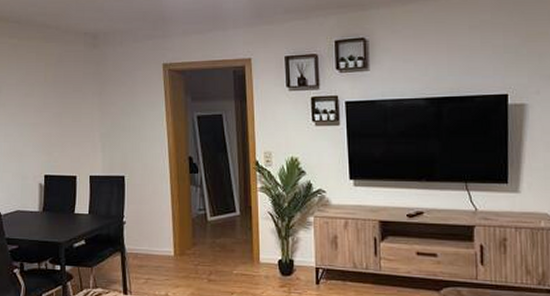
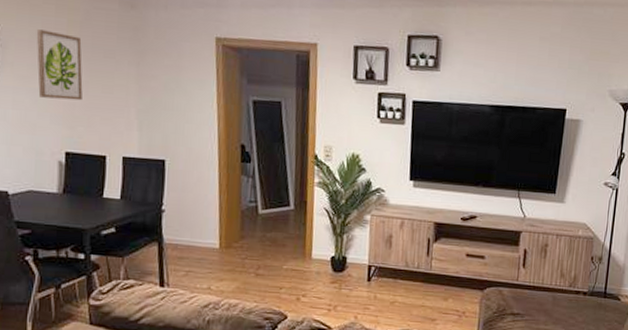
wall art: none [22,74,57,130] -> present [36,29,83,101]

